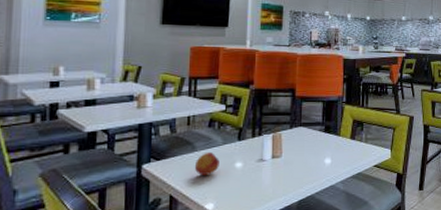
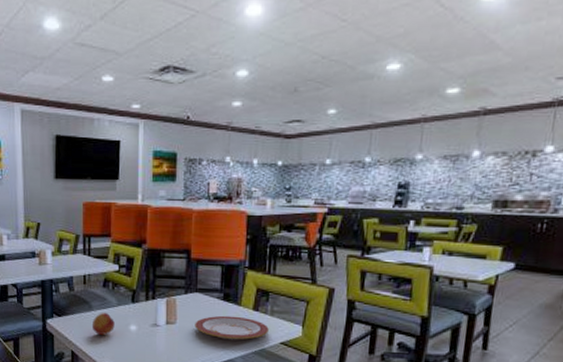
plate: none [299,145,364,168] -> present [195,315,269,340]

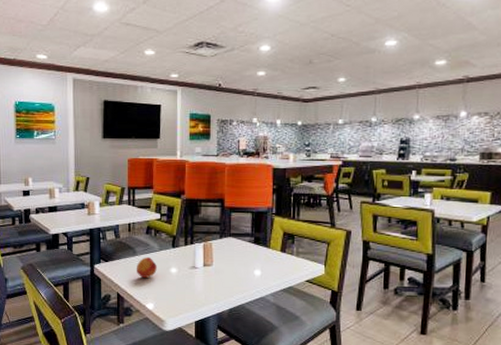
plate: present [195,315,269,340] -> none [229,257,295,280]

